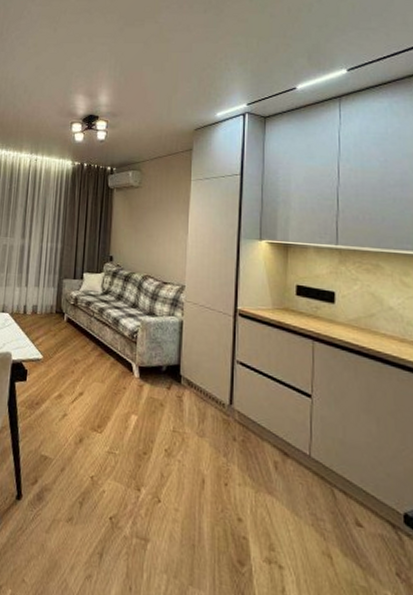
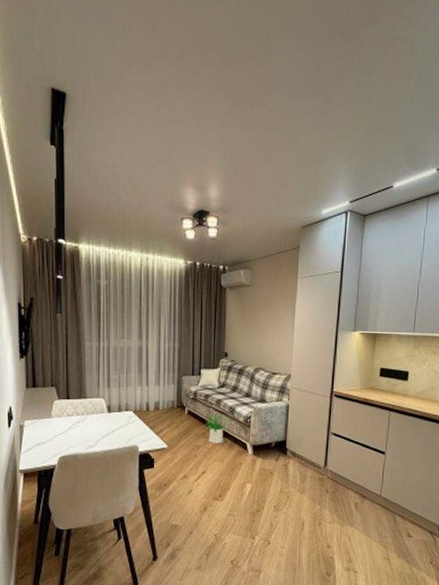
potted plant: none [86,324,112,360] -> present [206,414,229,443]

